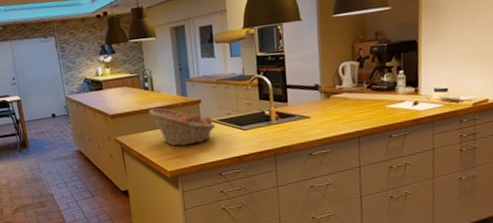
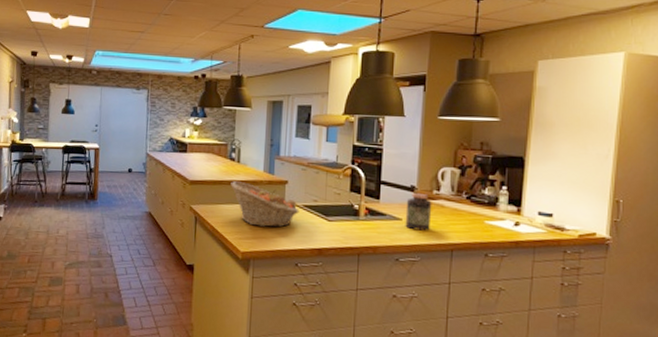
jar: none [312,90,337,125] -> present [405,193,432,231]

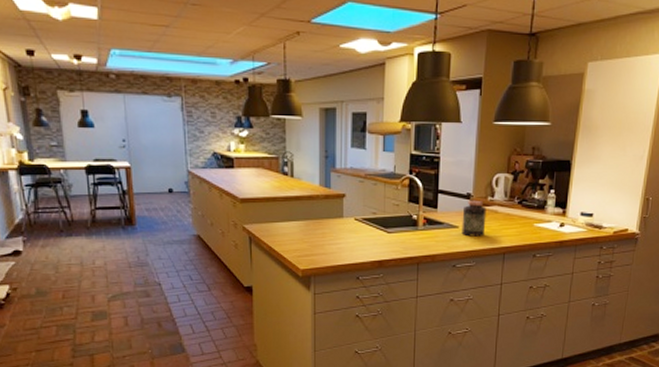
fruit basket: present [231,181,300,228] -> none [285,197,359,243]

